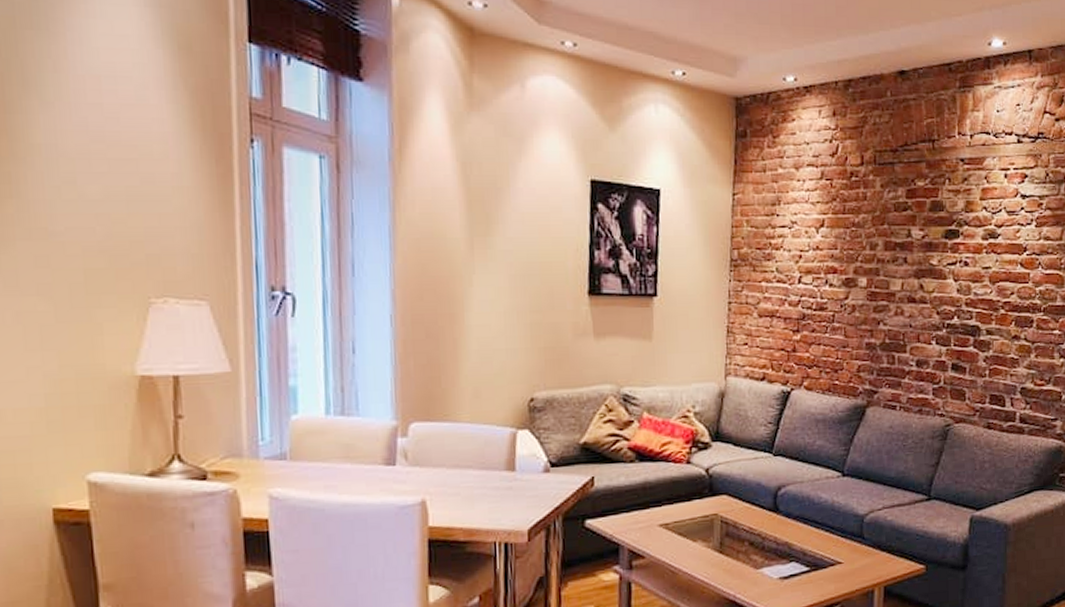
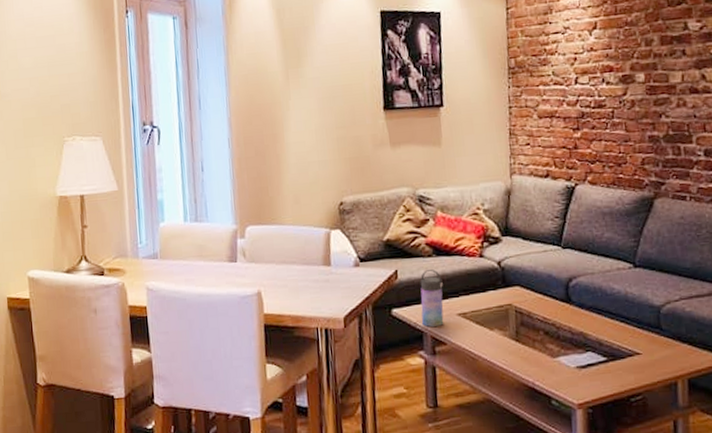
water bottle: none [618,475,645,539] -> present [420,268,444,327]

